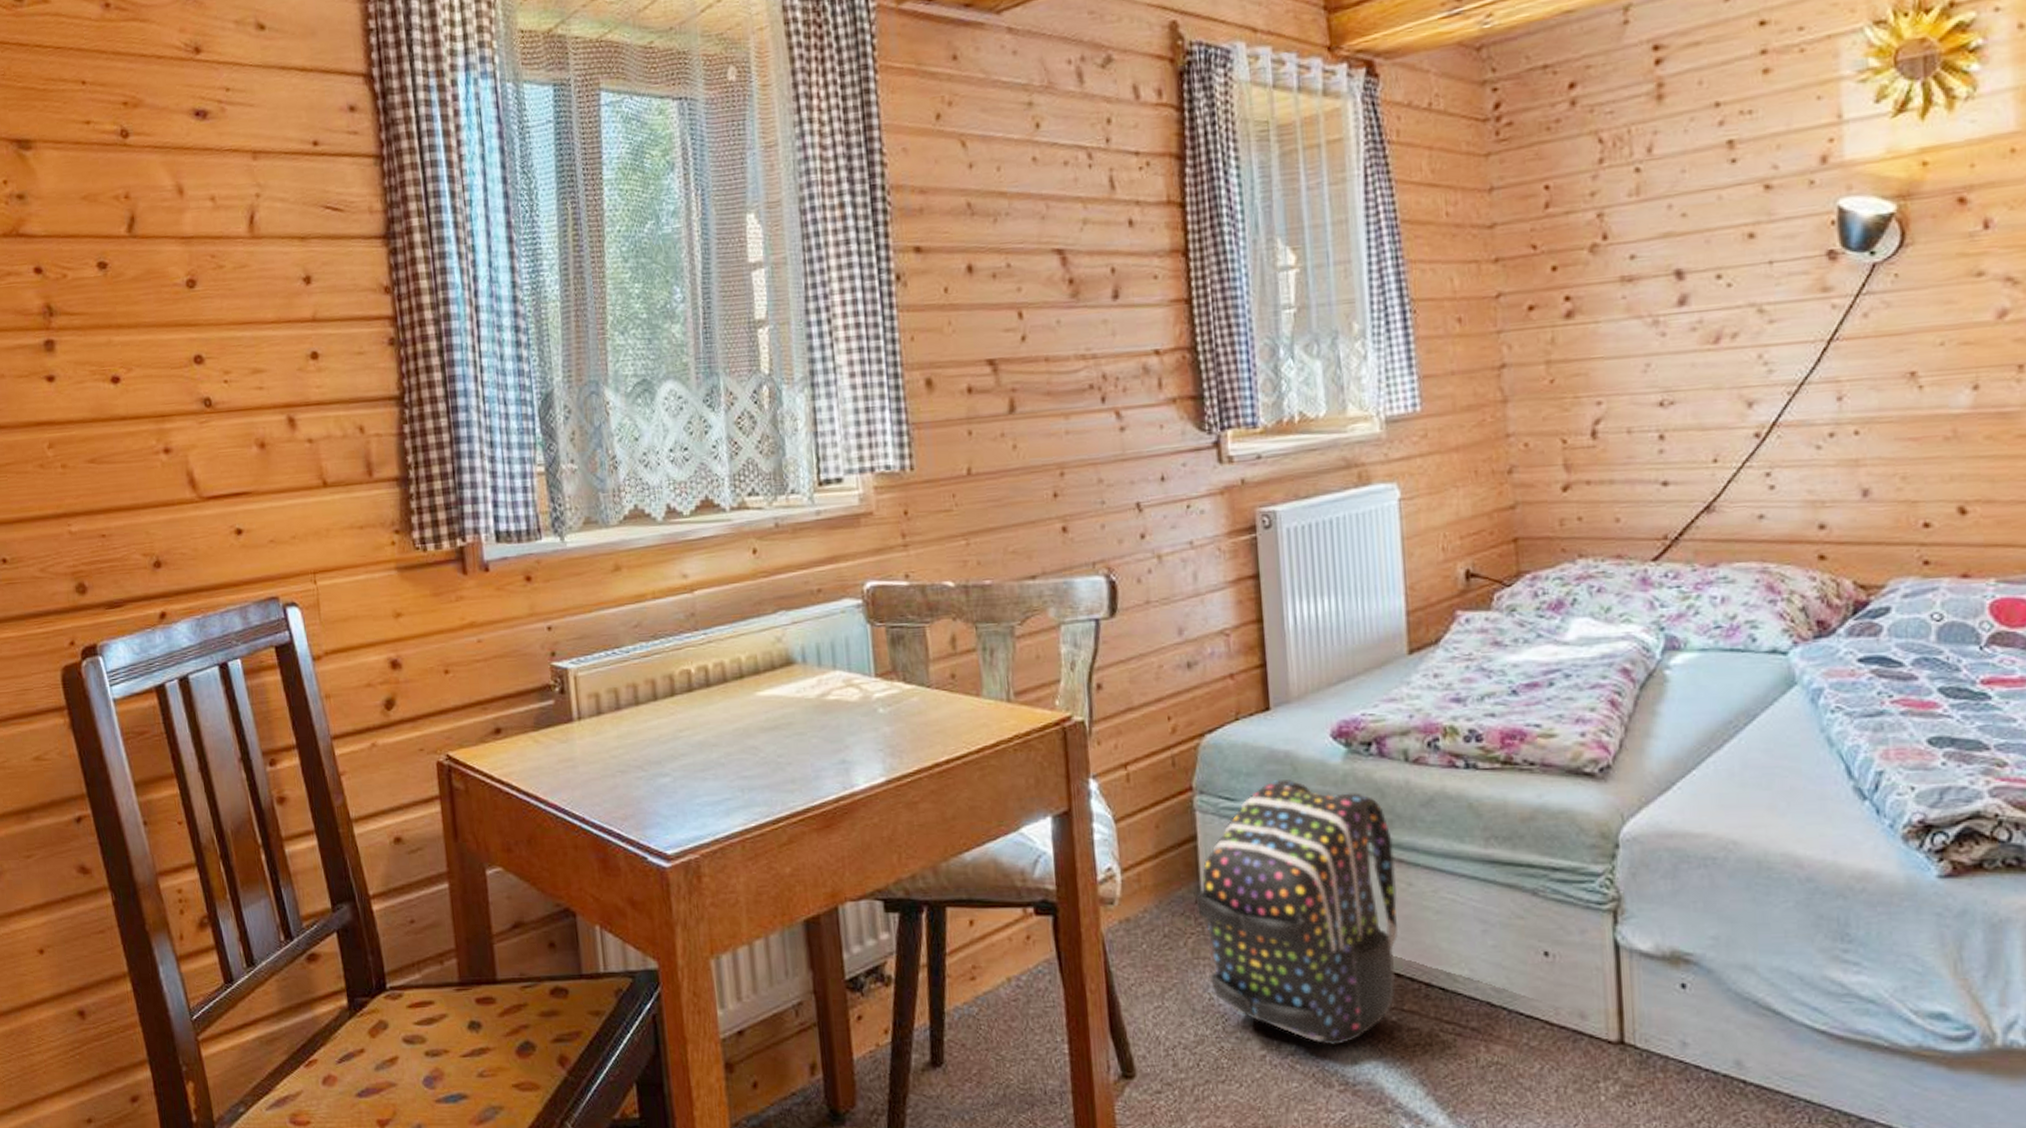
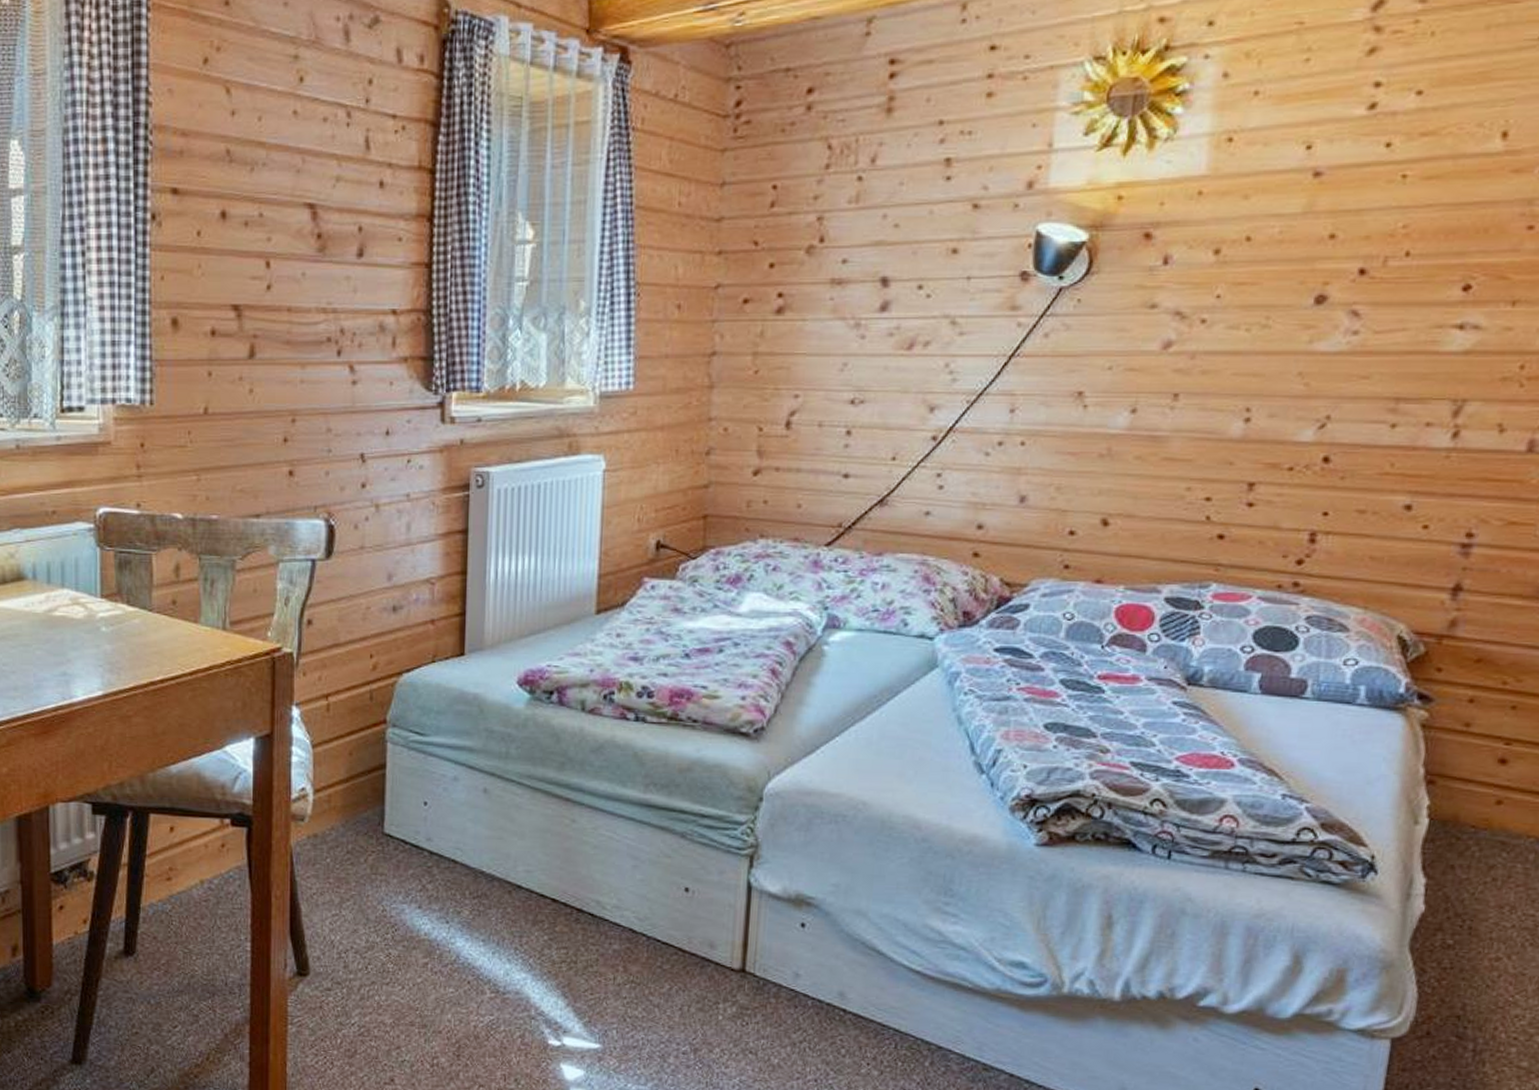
backpack: present [1195,779,1399,1045] -> none [379,718,562,958]

